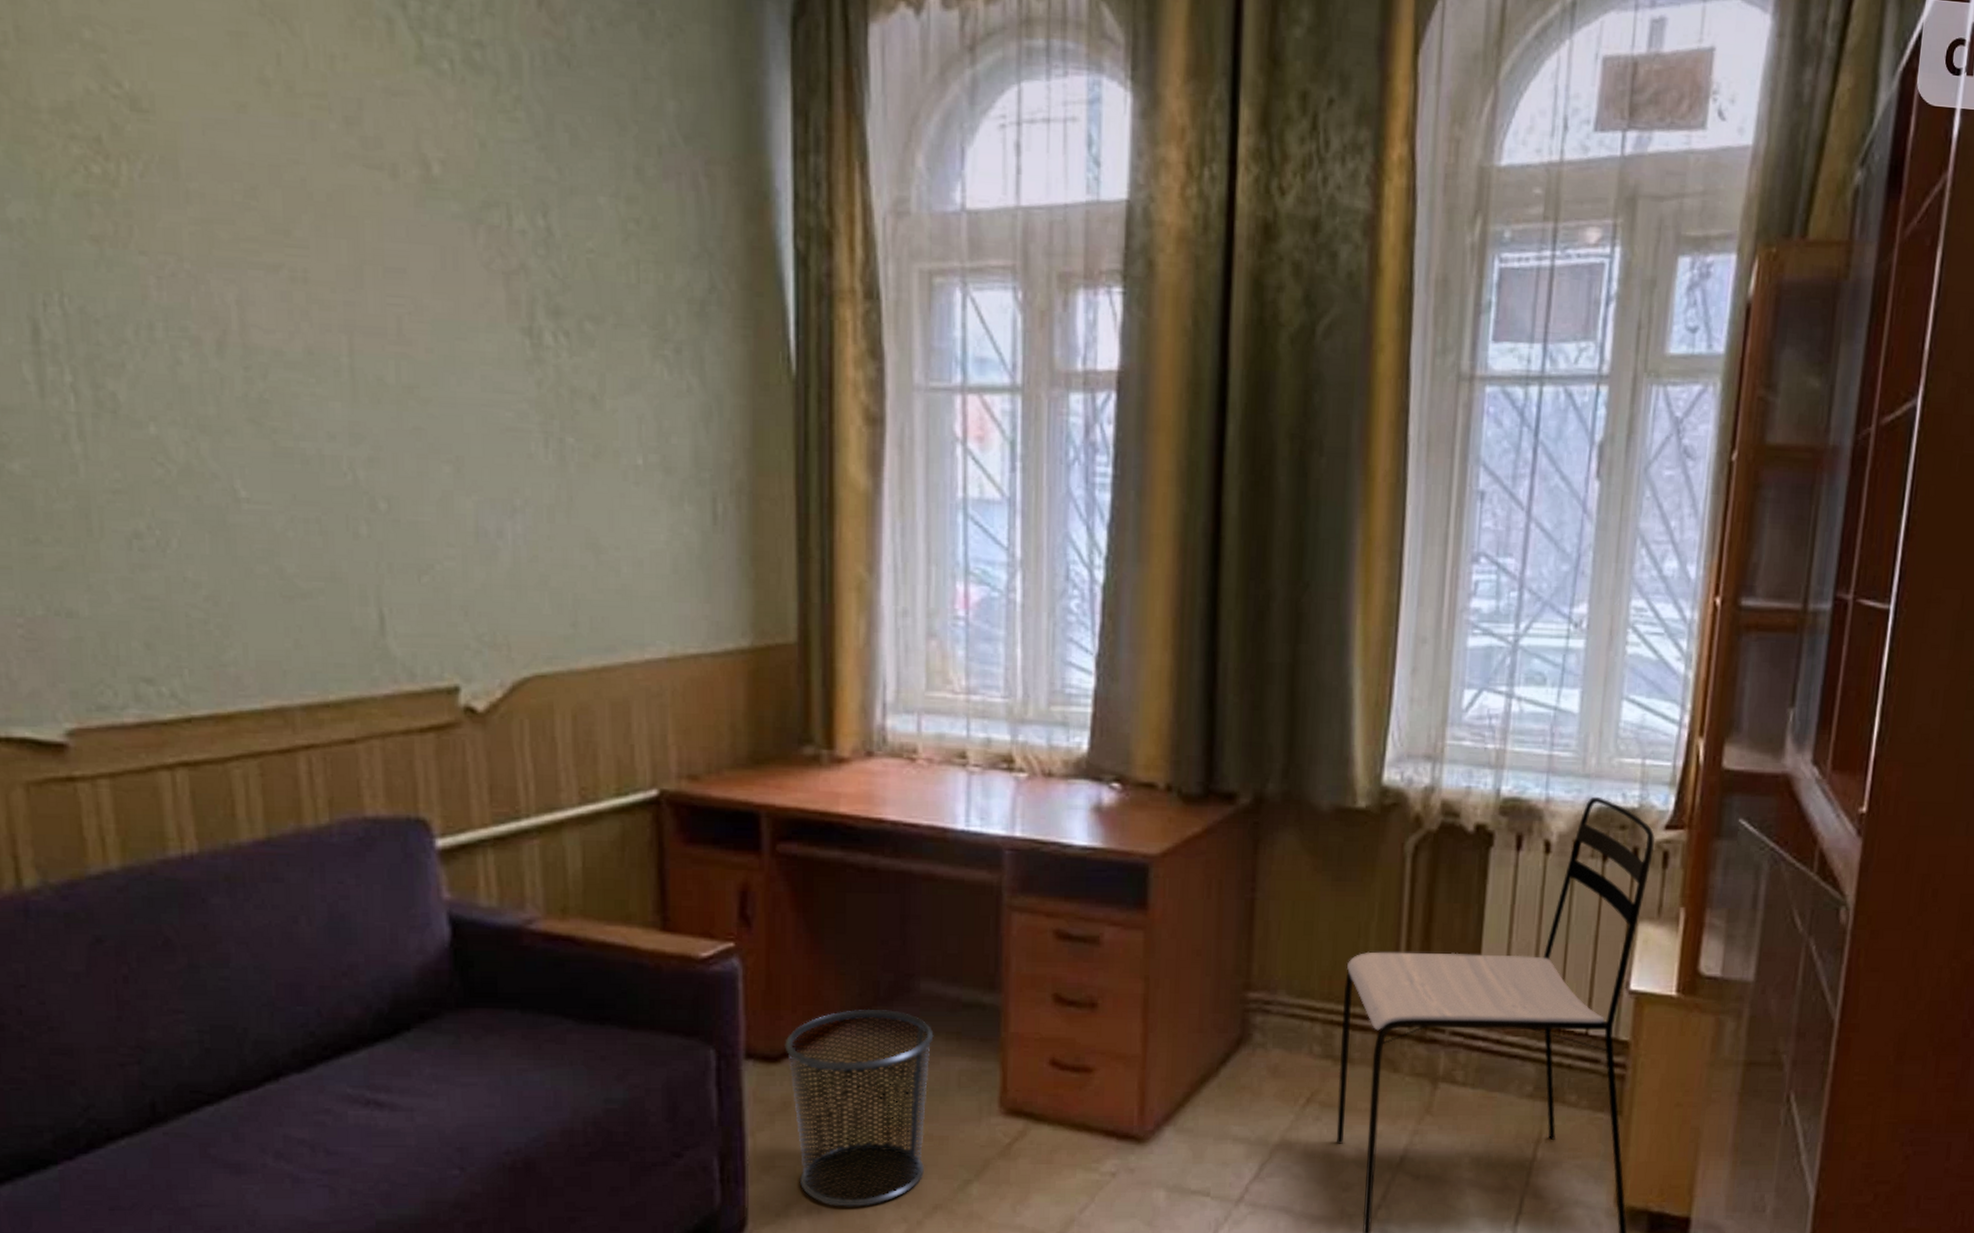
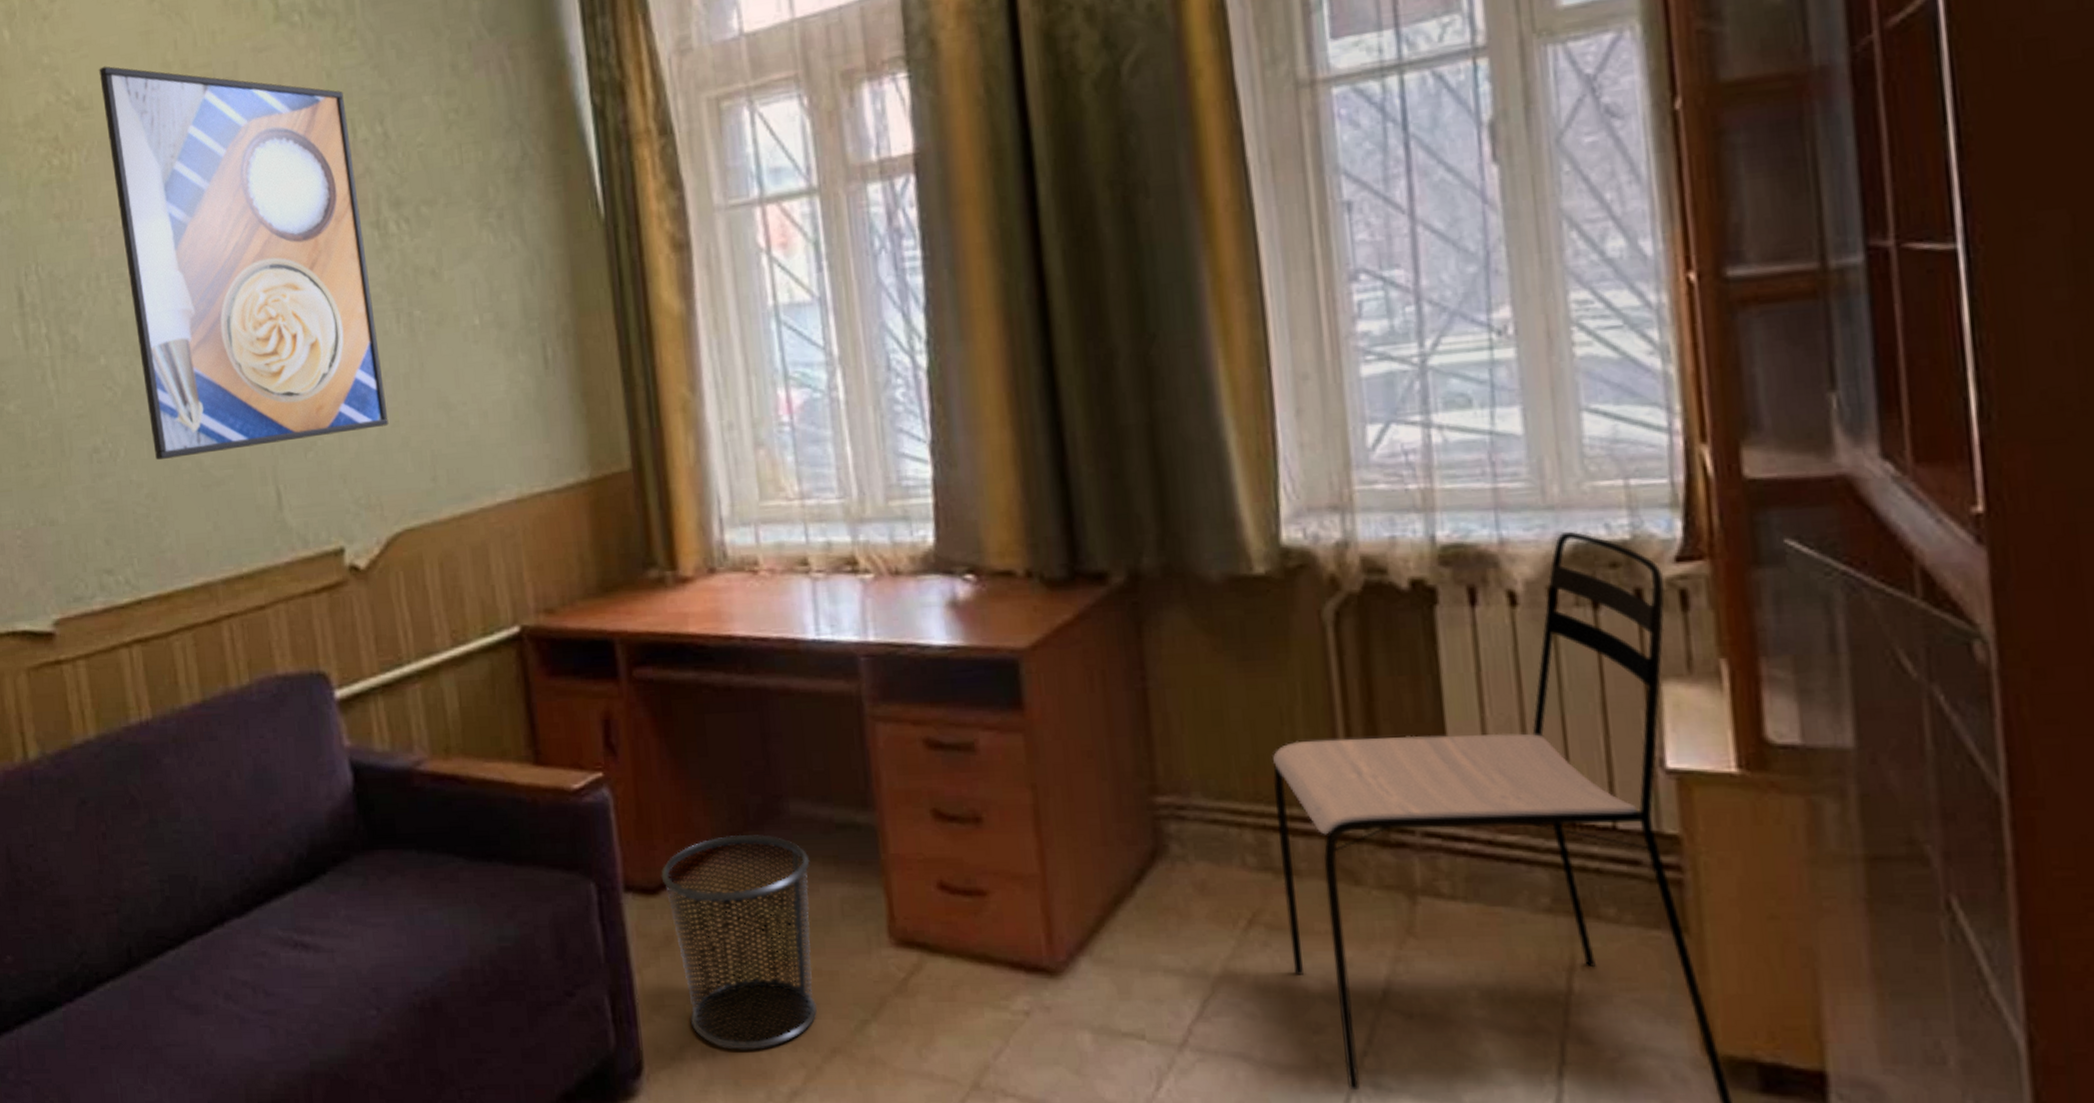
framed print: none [166,62,525,560] -> present [99,66,389,460]

